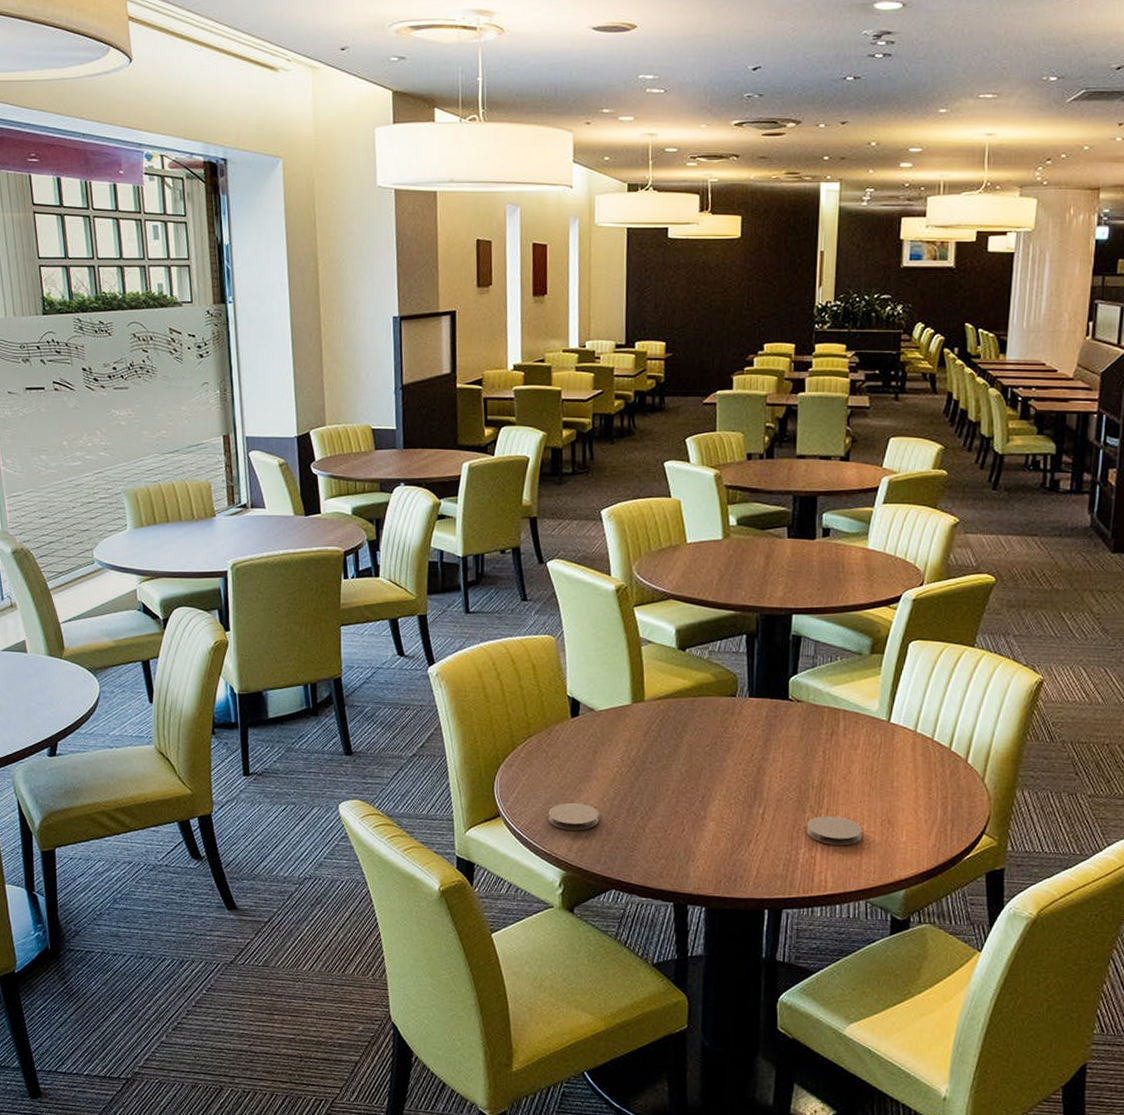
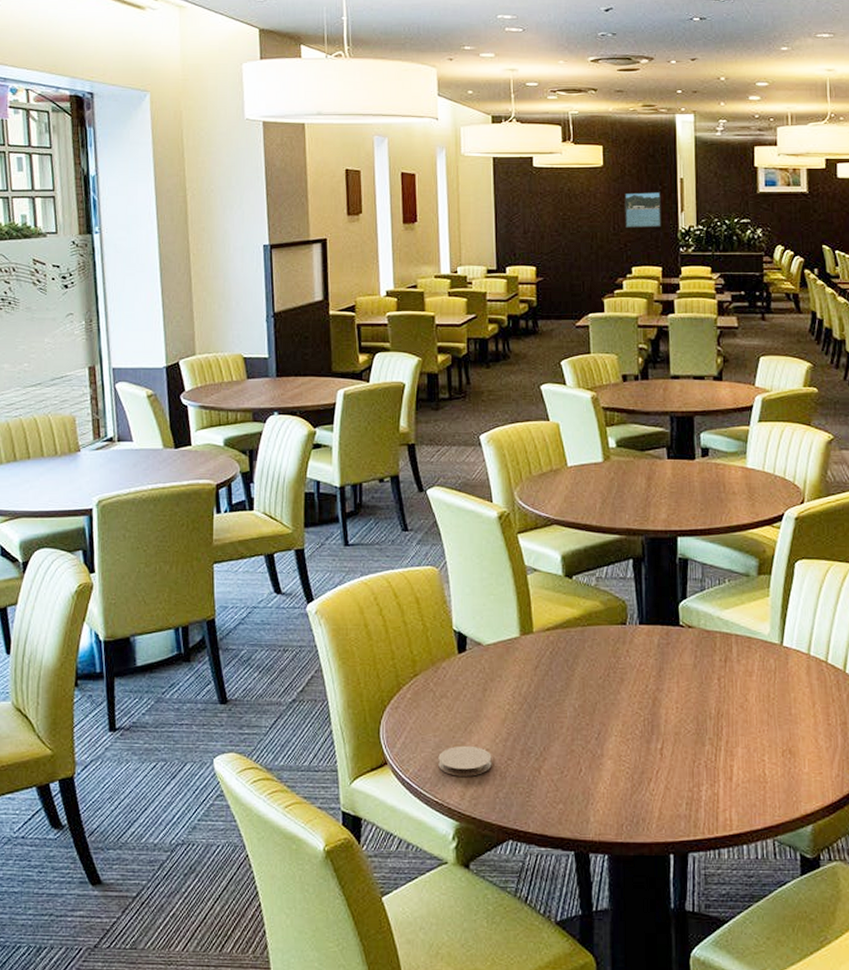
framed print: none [760,264,799,304] -> present [624,191,661,229]
coaster: present [806,816,862,846] -> none [707,748,764,780]

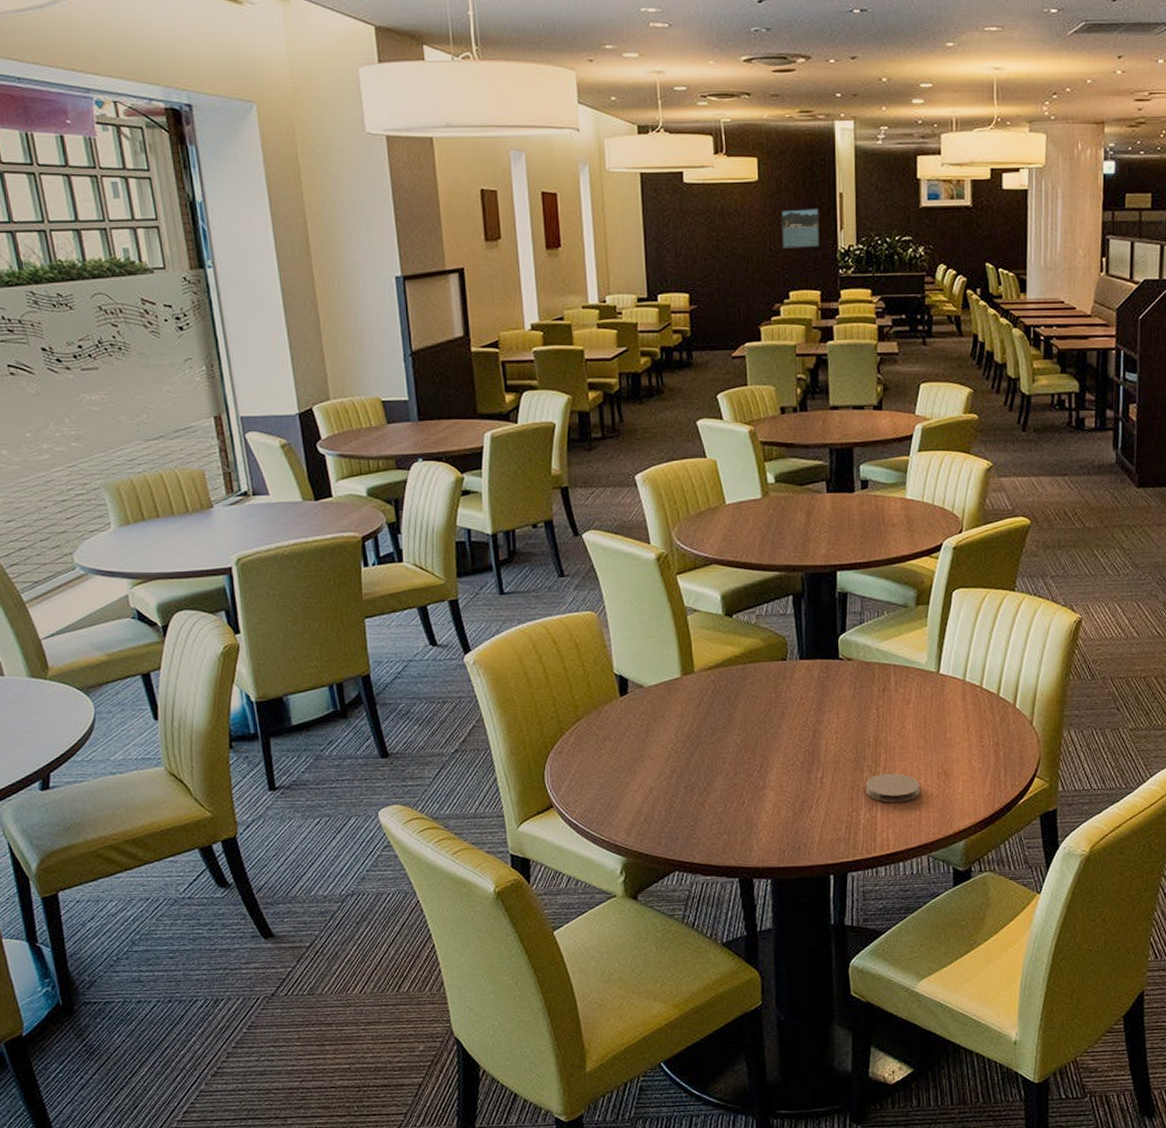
coaster: present [438,745,492,777] -> none [603,785,657,815]
coaster: none [707,748,764,780] -> present [865,773,920,803]

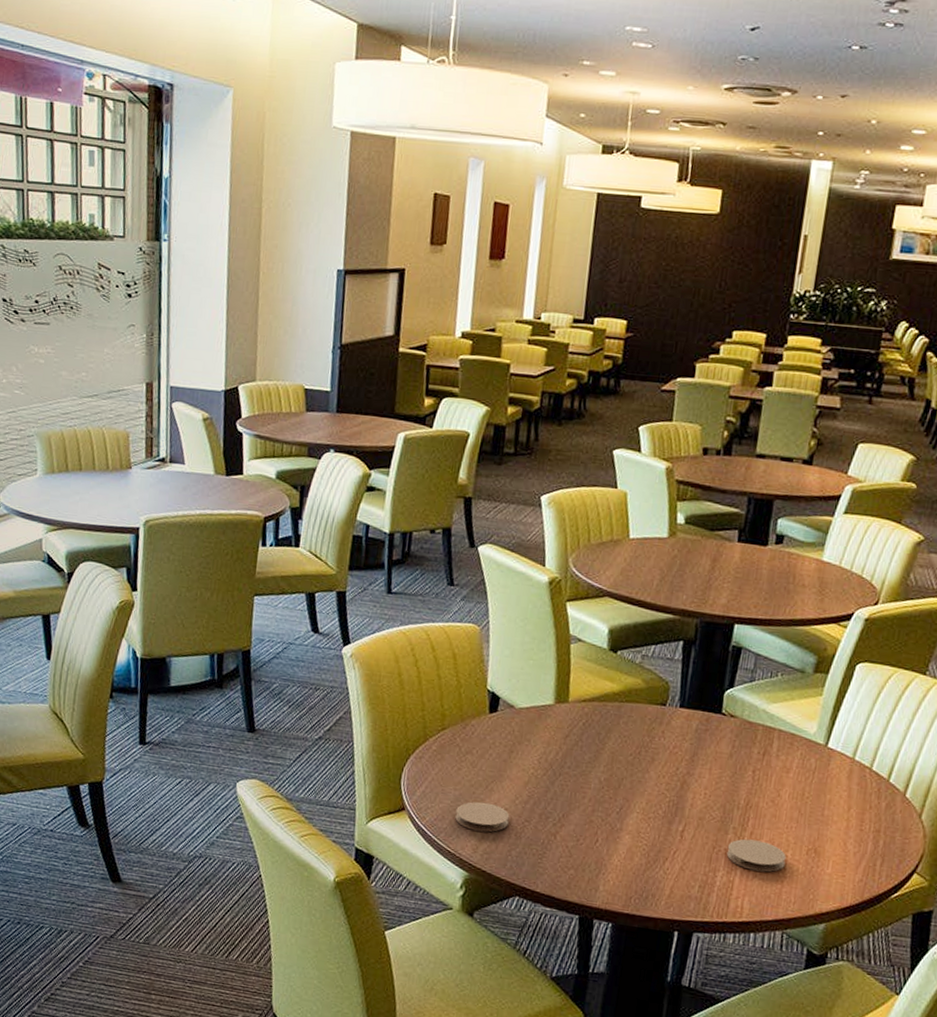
coaster: none [603,785,657,815] -> present [455,801,510,832]
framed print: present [781,207,820,250] -> none [733,246,780,289]

